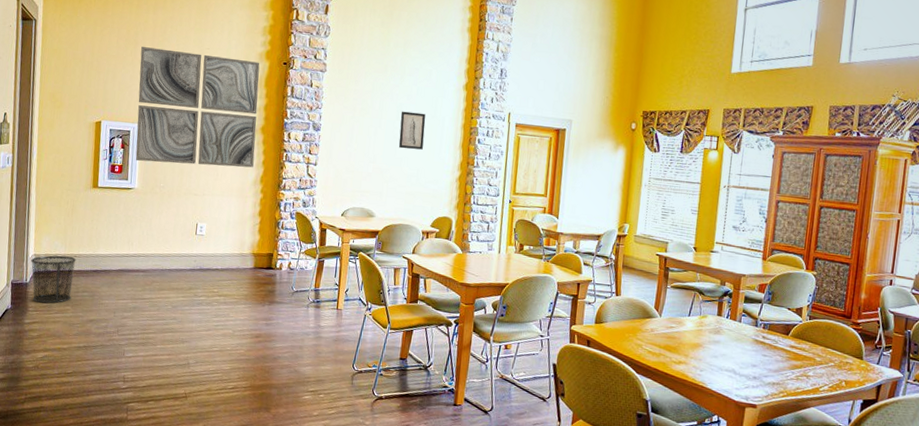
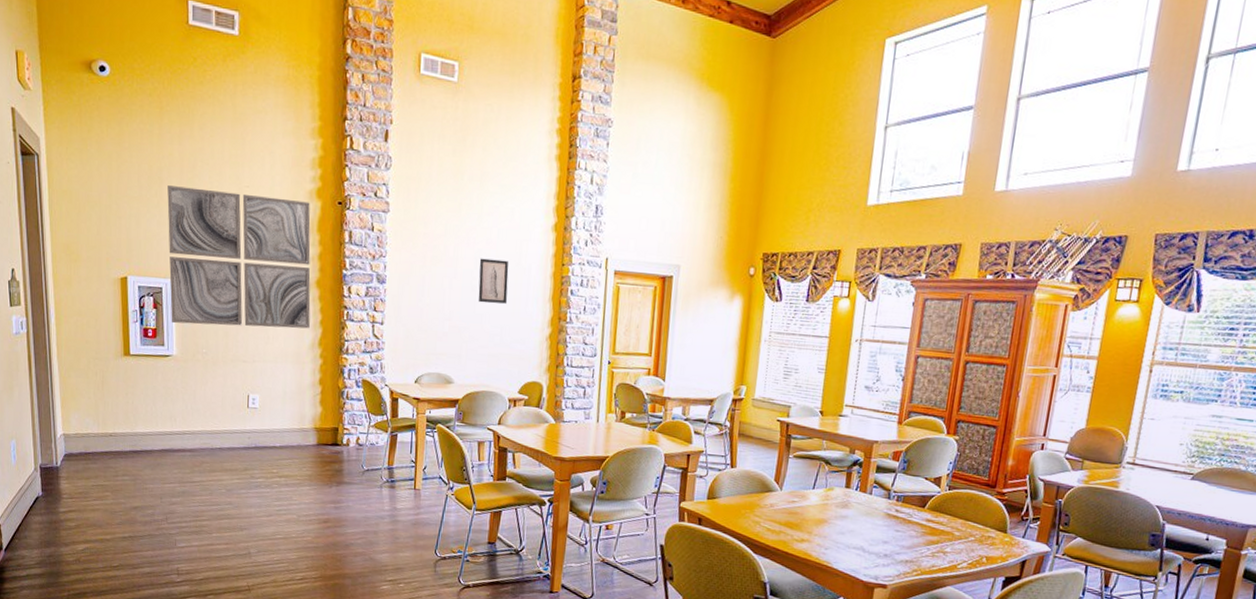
waste bin: present [31,255,76,304] -> none [60,434,112,490]

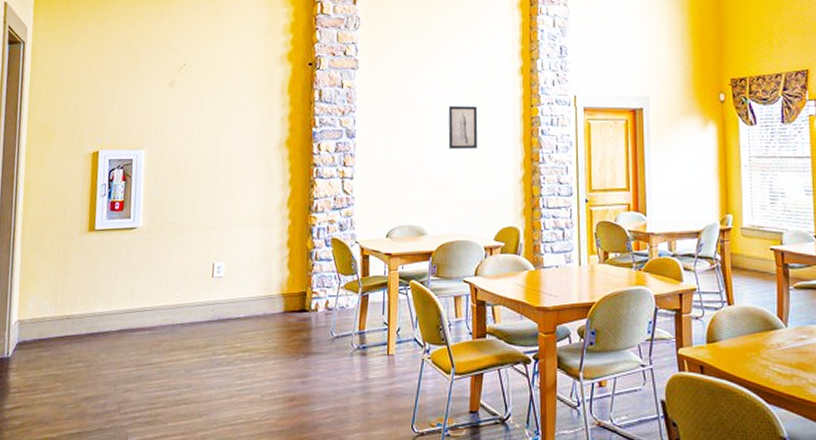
wall art: present [167,185,311,329] -> none [139,61,282,195]

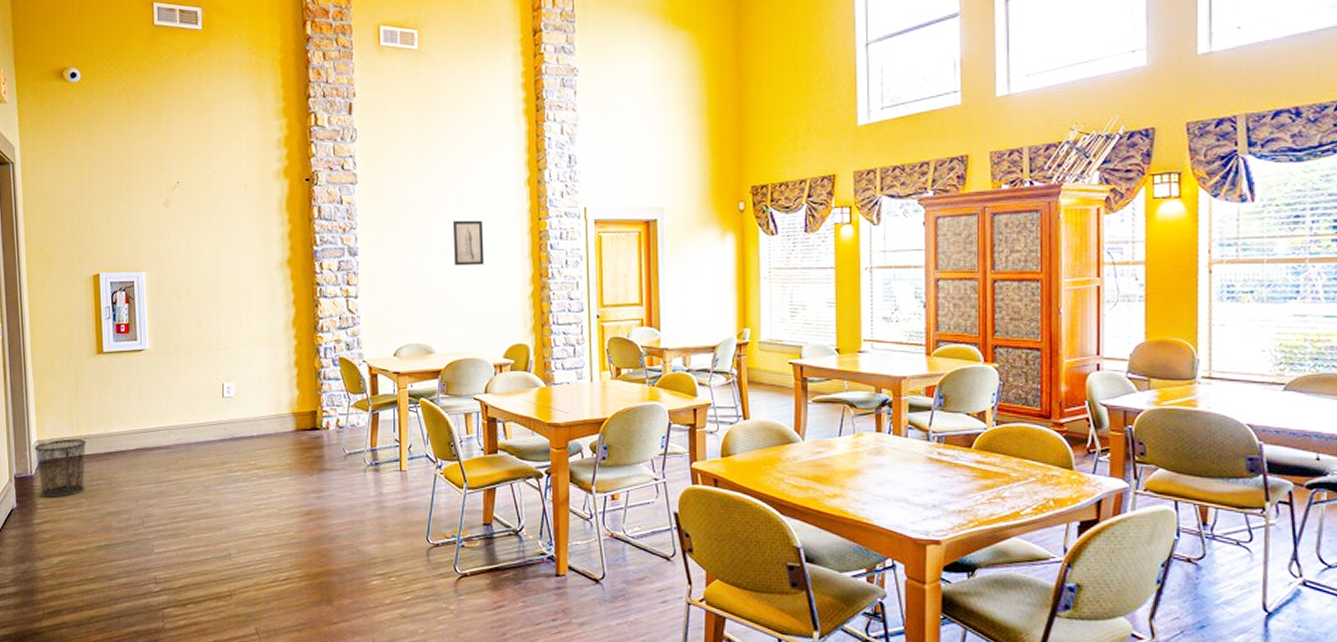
waste bin: none [14,318,69,382] -> present [34,438,87,498]

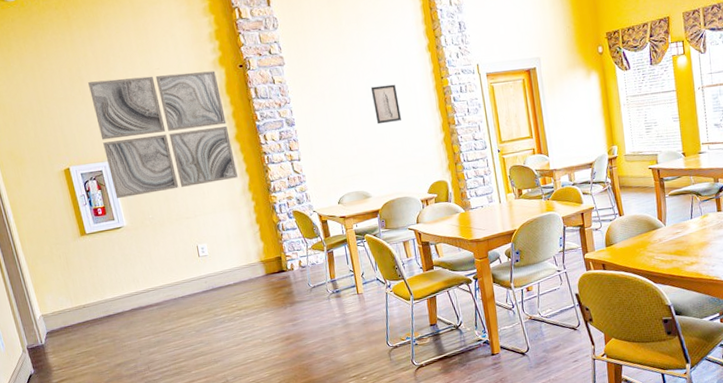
waste bin: present [34,438,87,498] -> none [40,308,93,361]
wall art: none [137,179,283,317] -> present [88,71,238,199]

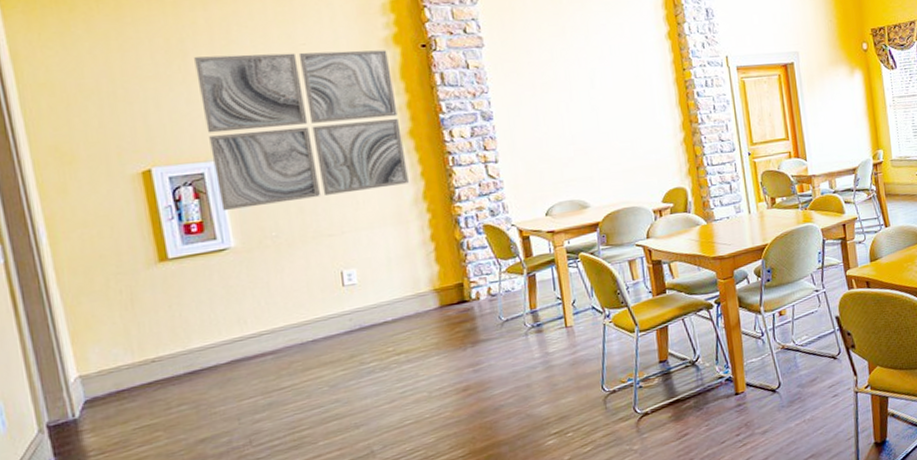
wall art: present [370,84,401,125] -> none [595,75,632,121]

